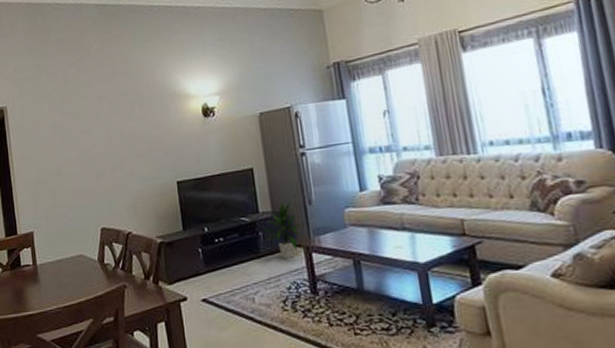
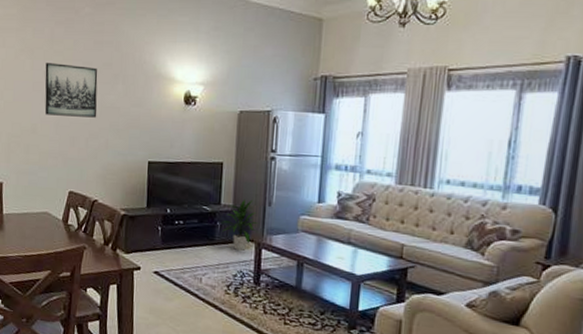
wall art: none [63,98,119,154] -> present [44,63,98,118]

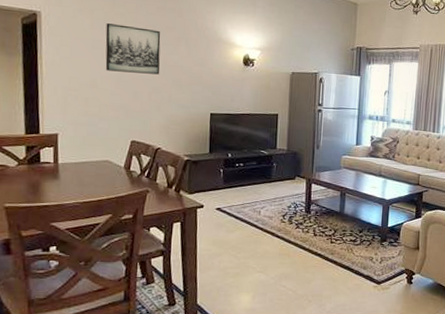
indoor plant: present [220,199,259,251] -> none [276,143,309,186]

